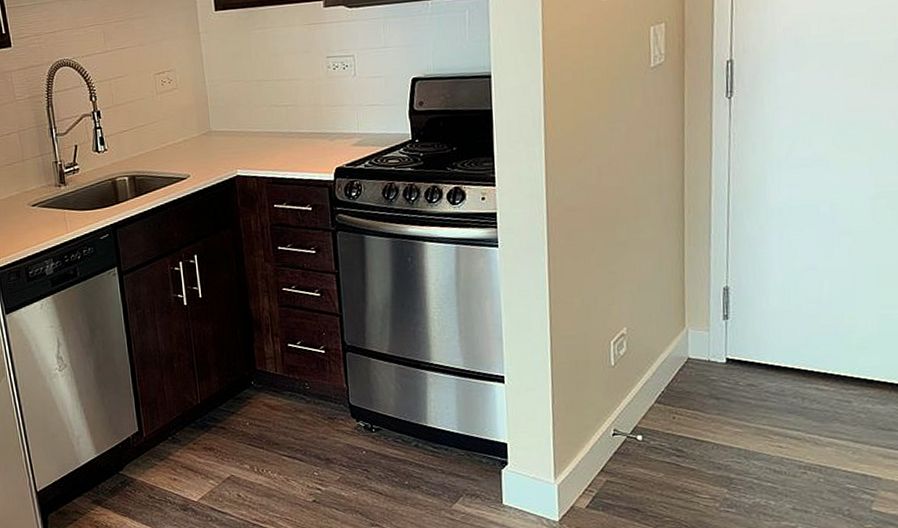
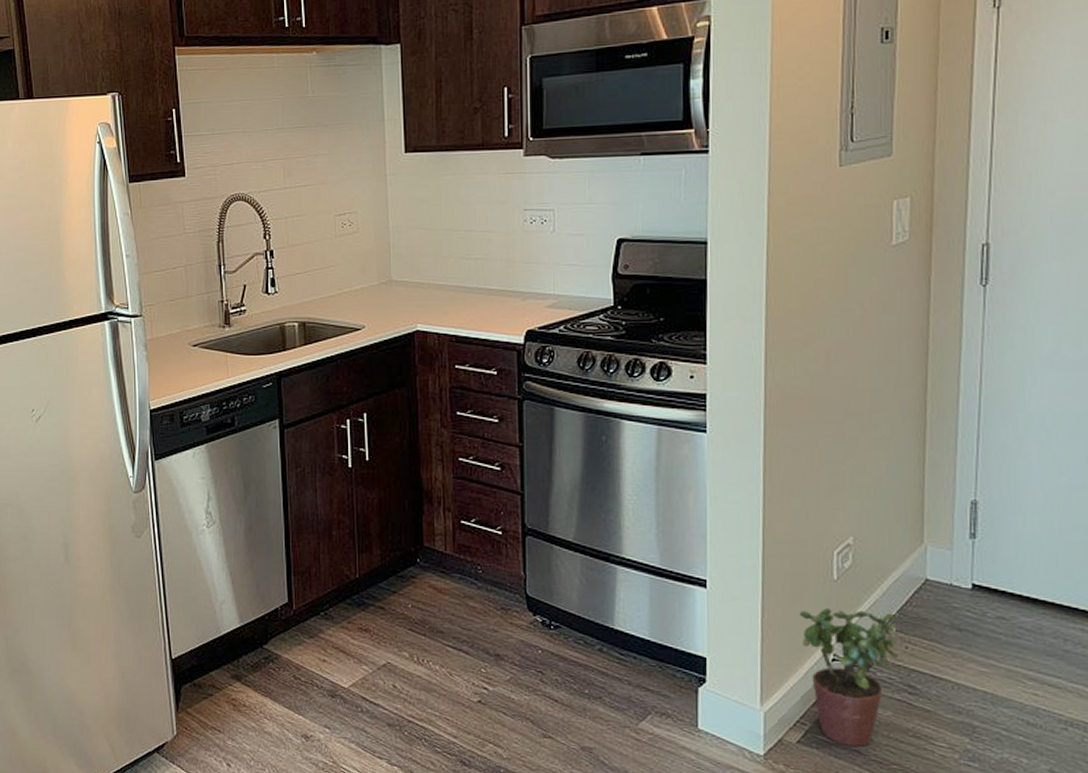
potted plant: none [583,389,667,506] -> present [799,608,898,747]

